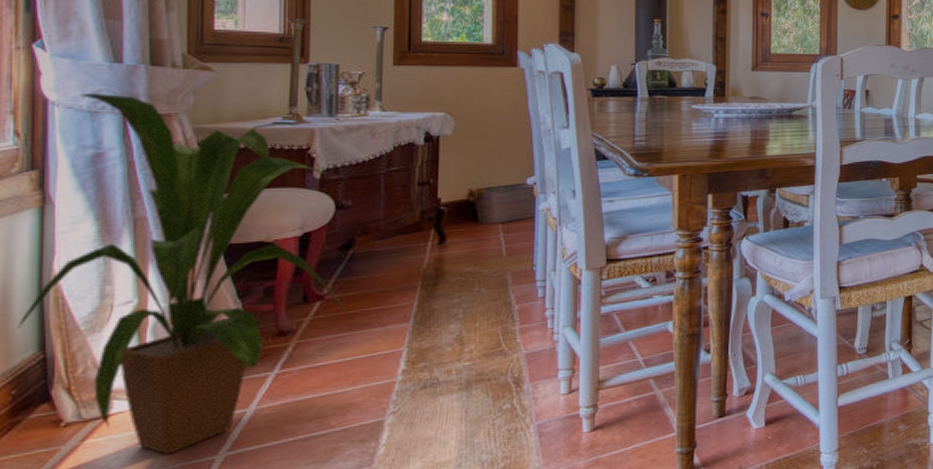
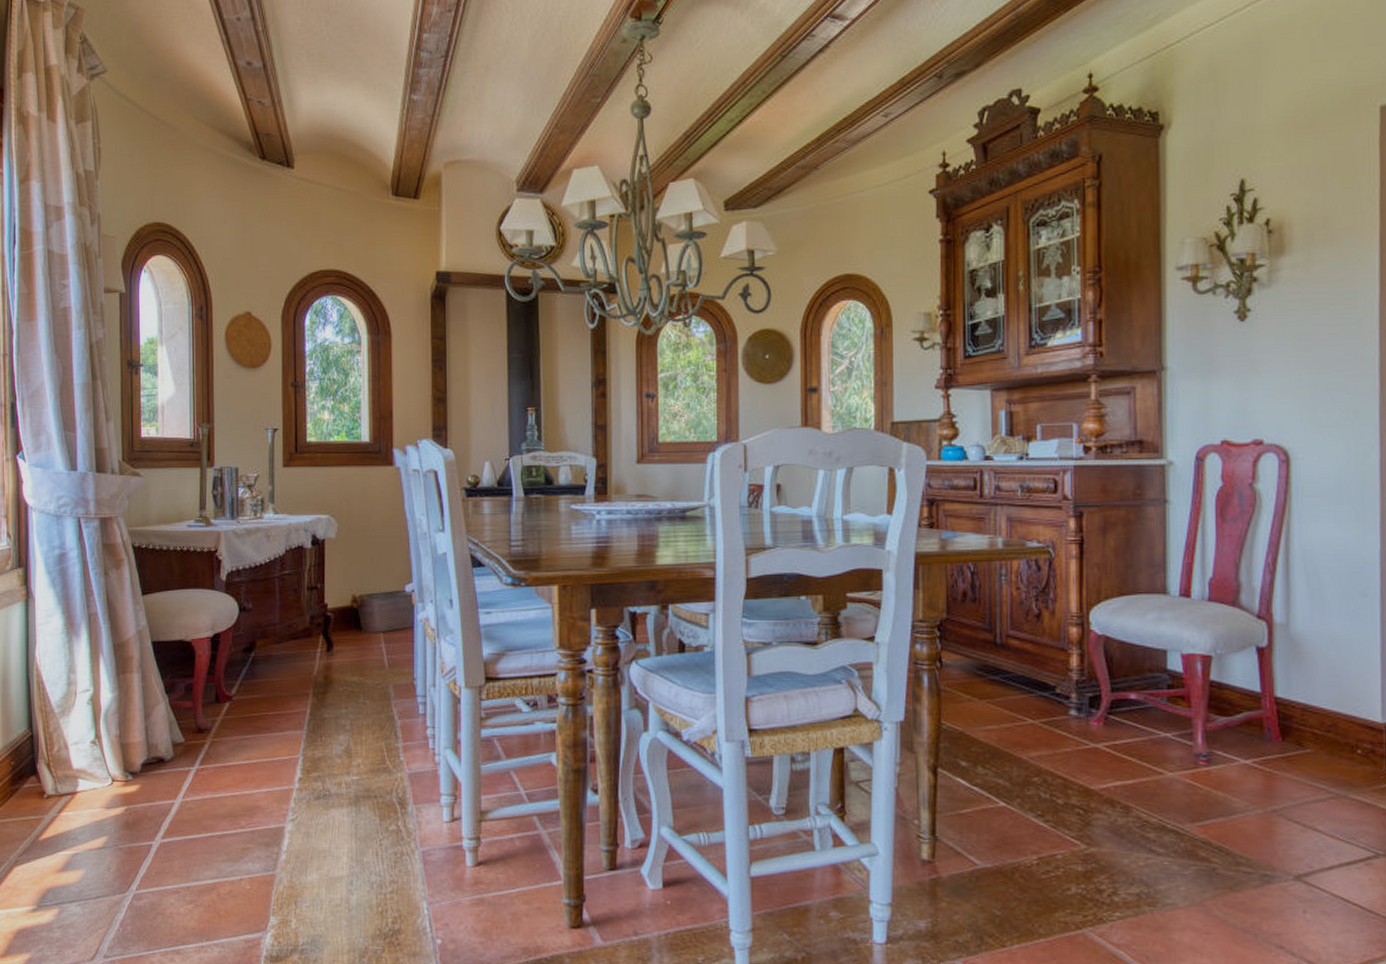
house plant: present [17,92,354,455] -> none [14,498,257,835]

